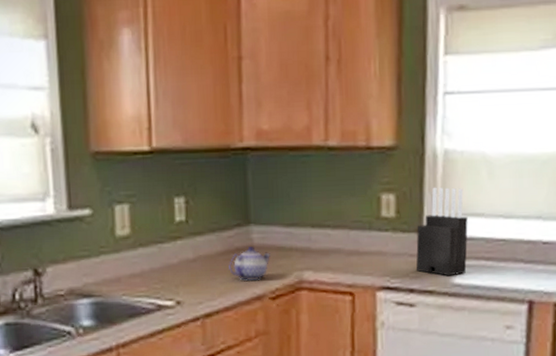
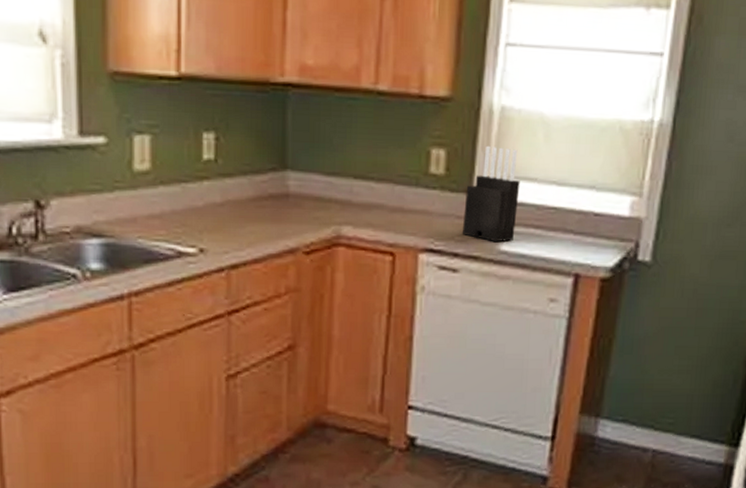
teapot: present [229,247,270,281] -> none [260,194,307,233]

